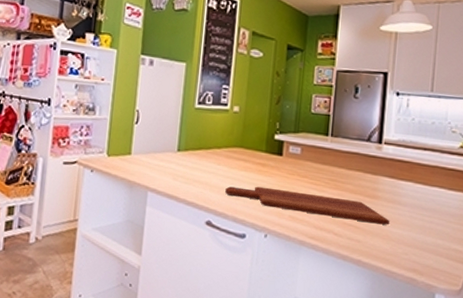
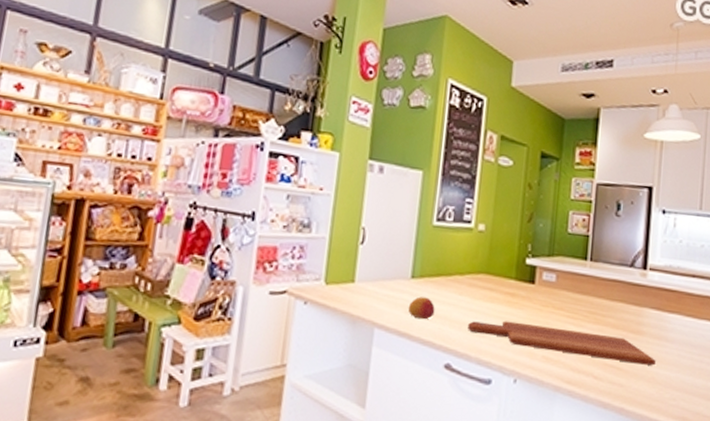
fruit: none [175,166,198,185] -> present [408,297,435,320]

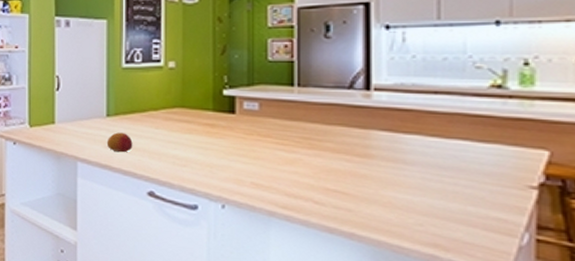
cutting board: present [468,320,656,366] -> none [168,150,391,190]

